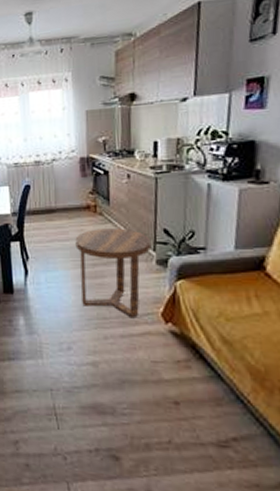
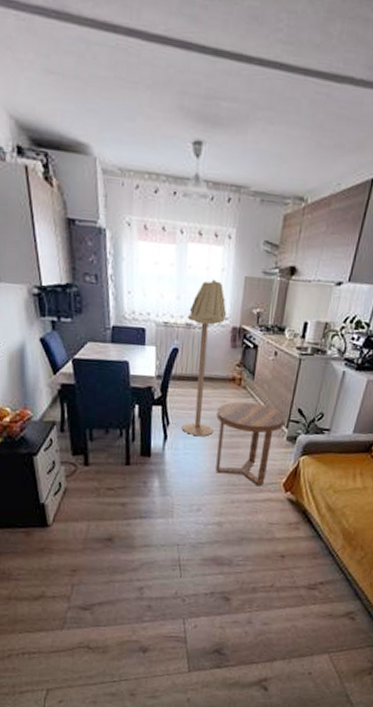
floor lamp: none [36,118,75,269] -> present [181,279,227,437]

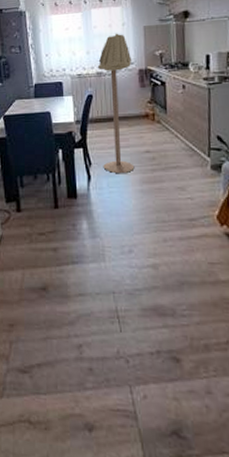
side table: present [216,401,286,487] -> none [135,135,206,221]

